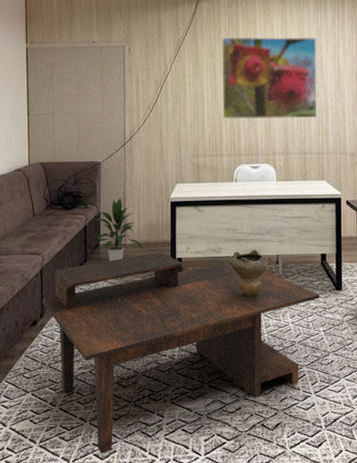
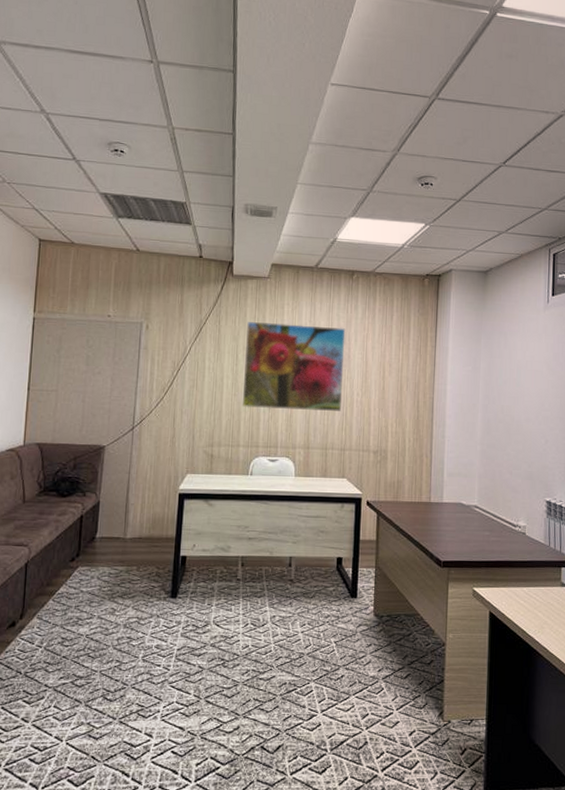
coffee table: present [42,252,320,453] -> none [23,548,334,779]
indoor plant: present [91,197,144,261] -> none [86,486,145,556]
decorative bowl: present [229,250,269,297] -> none [238,550,281,602]

